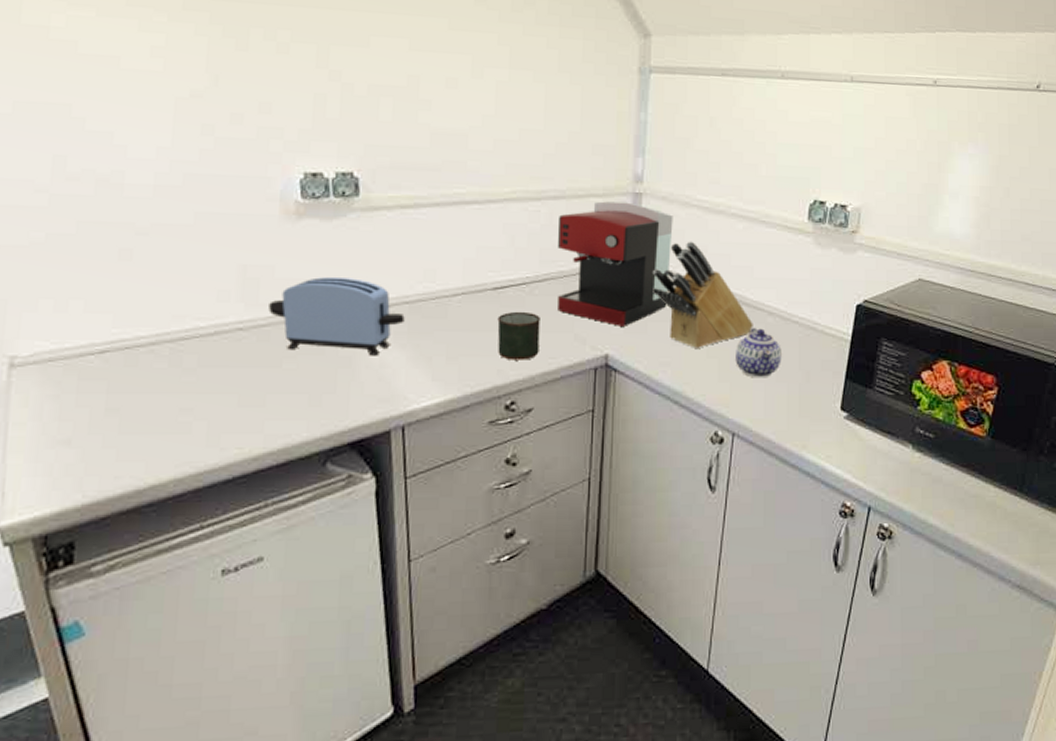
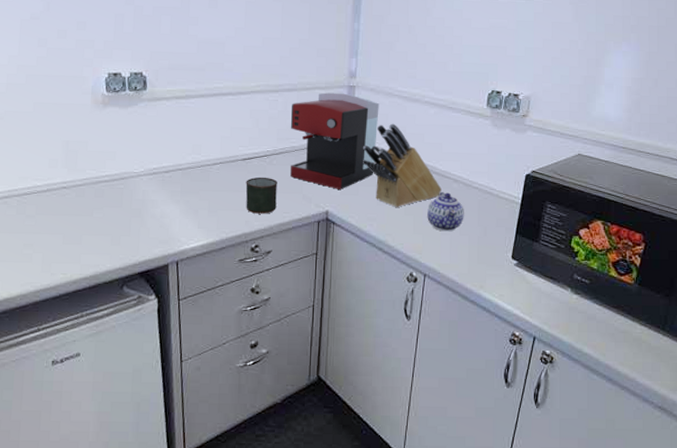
toaster: present [269,277,405,356] -> none [84,150,179,209]

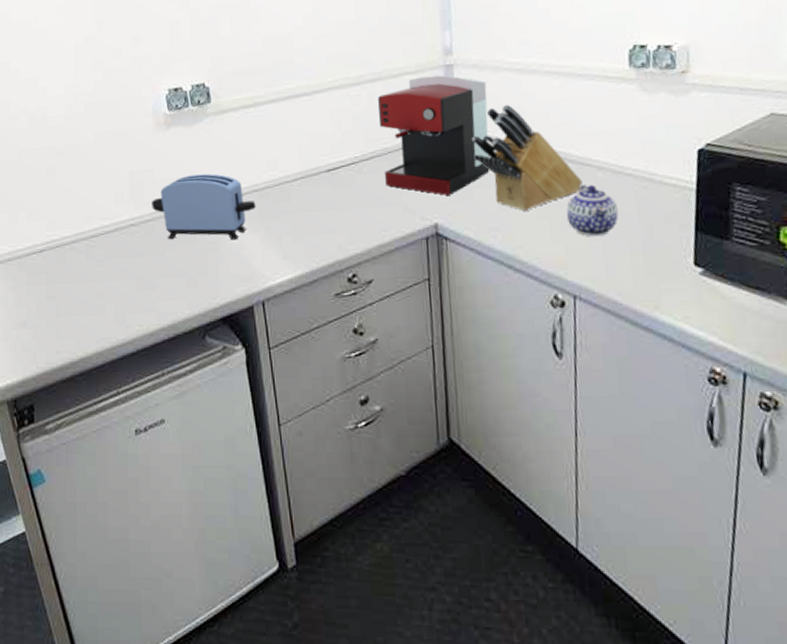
toaster: none [84,150,179,209] -> present [152,173,256,240]
mug: present [245,177,277,214] -> none [333,189,373,236]

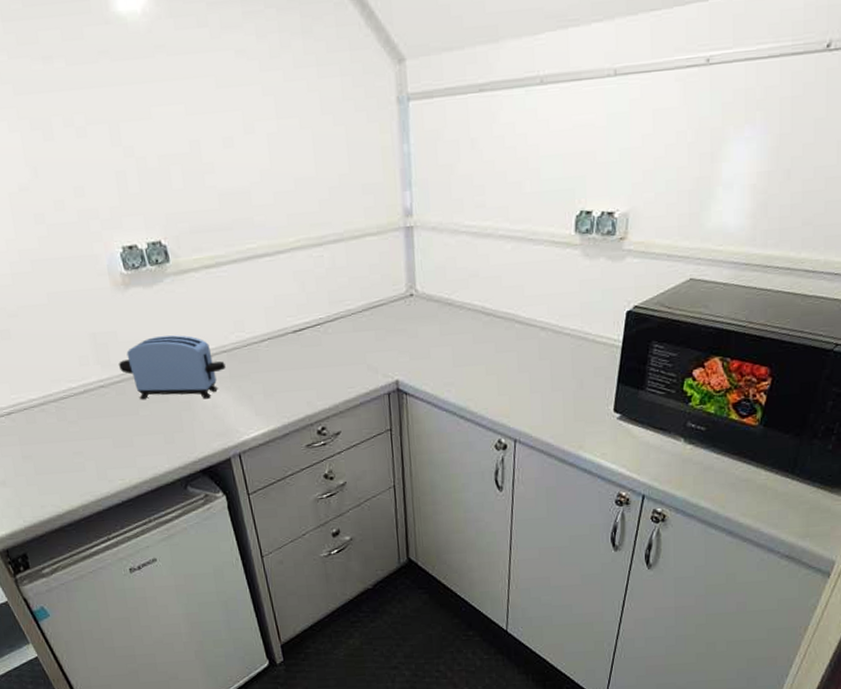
coffee maker: present [378,75,489,195] -> none [340,237,446,354]
knife block: present [472,104,583,211] -> none [430,267,527,368]
teapot: present [566,184,619,237] -> none [512,343,556,390]

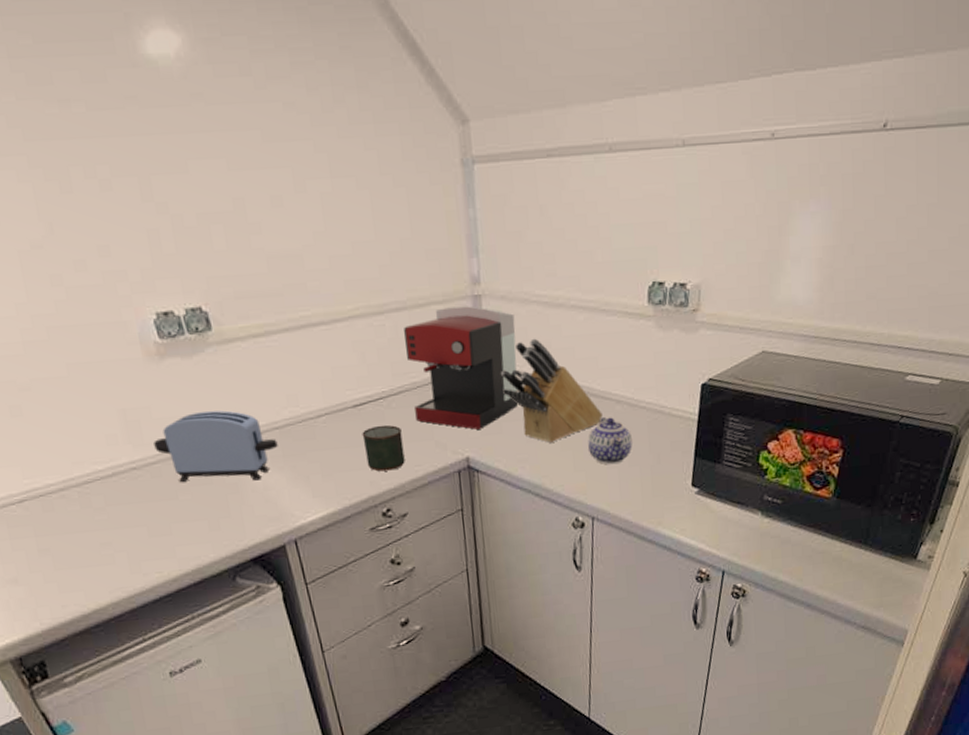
mug: none [300,349,339,393] -> present [362,424,405,472]
coffee maker: none [340,237,446,354] -> present [404,306,517,430]
knife block: none [430,267,527,368] -> present [501,338,603,443]
teapot: none [512,343,556,390] -> present [588,417,632,465]

